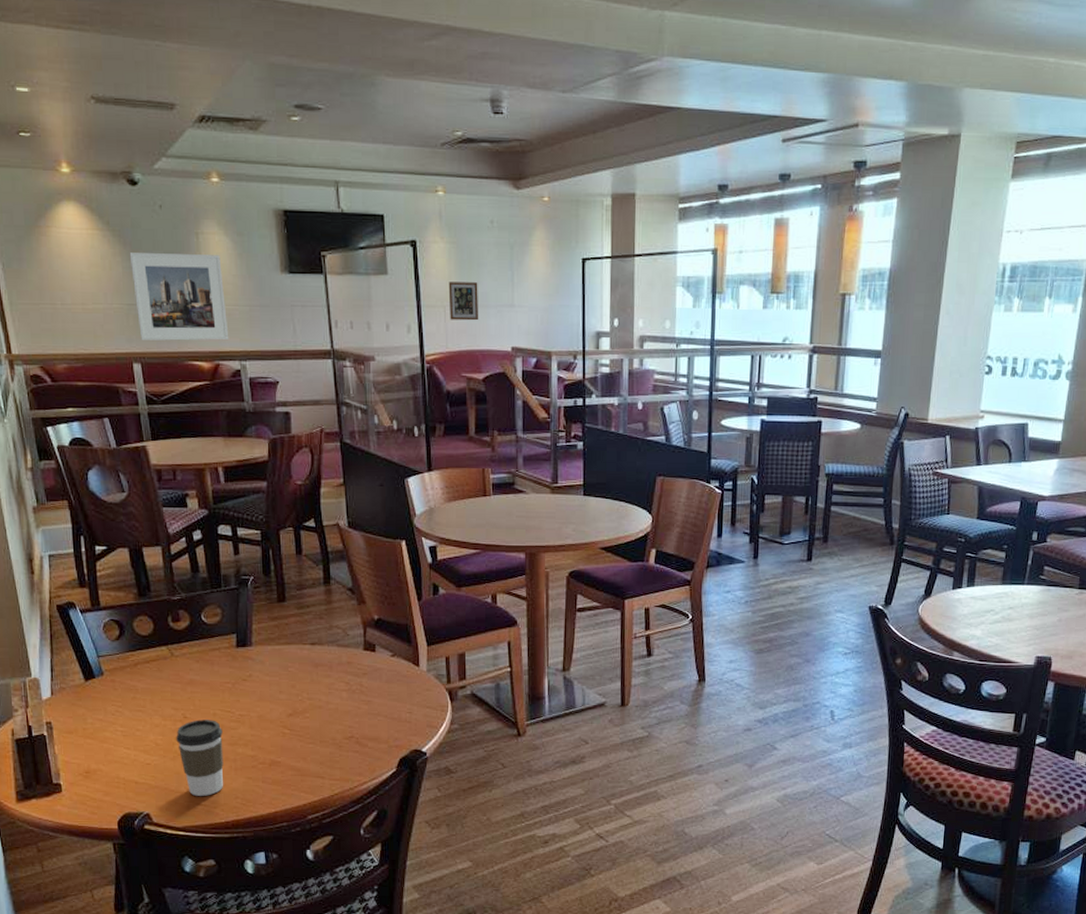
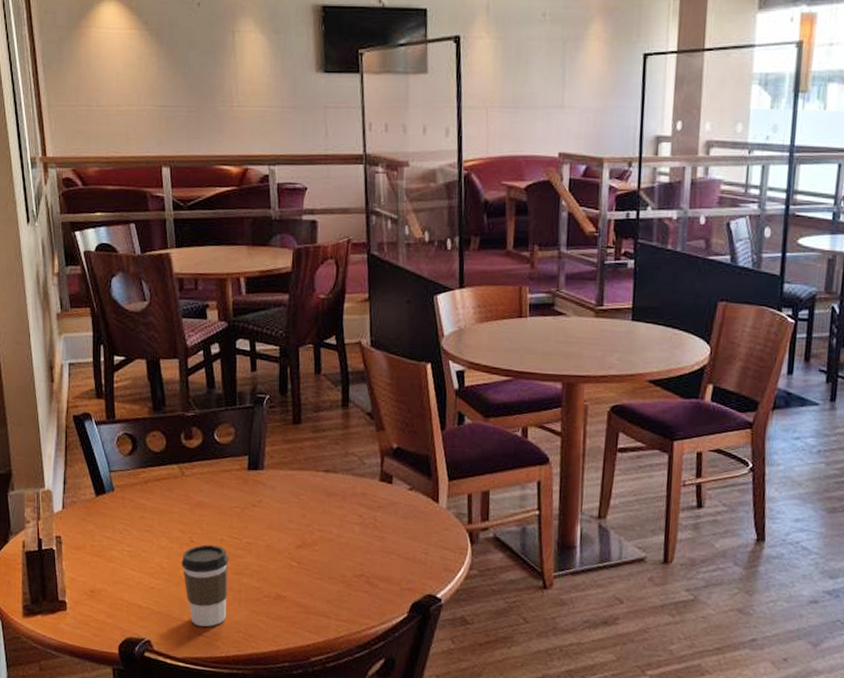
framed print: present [129,253,229,341] -> none [165,52,259,144]
picture frame: present [448,282,479,321] -> none [492,80,525,124]

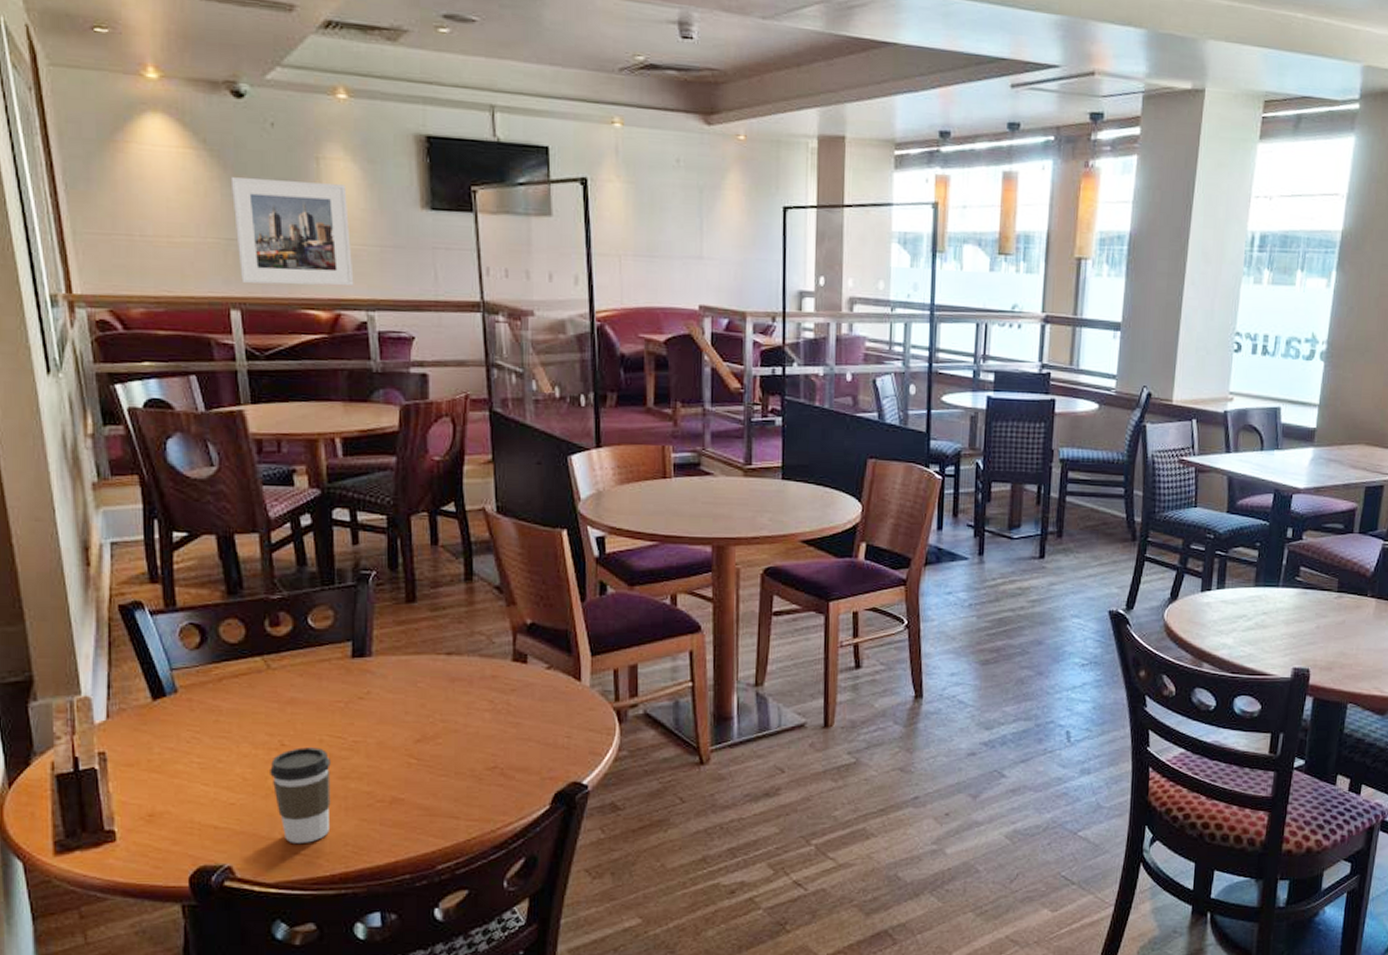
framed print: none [165,52,259,144] -> present [230,177,354,287]

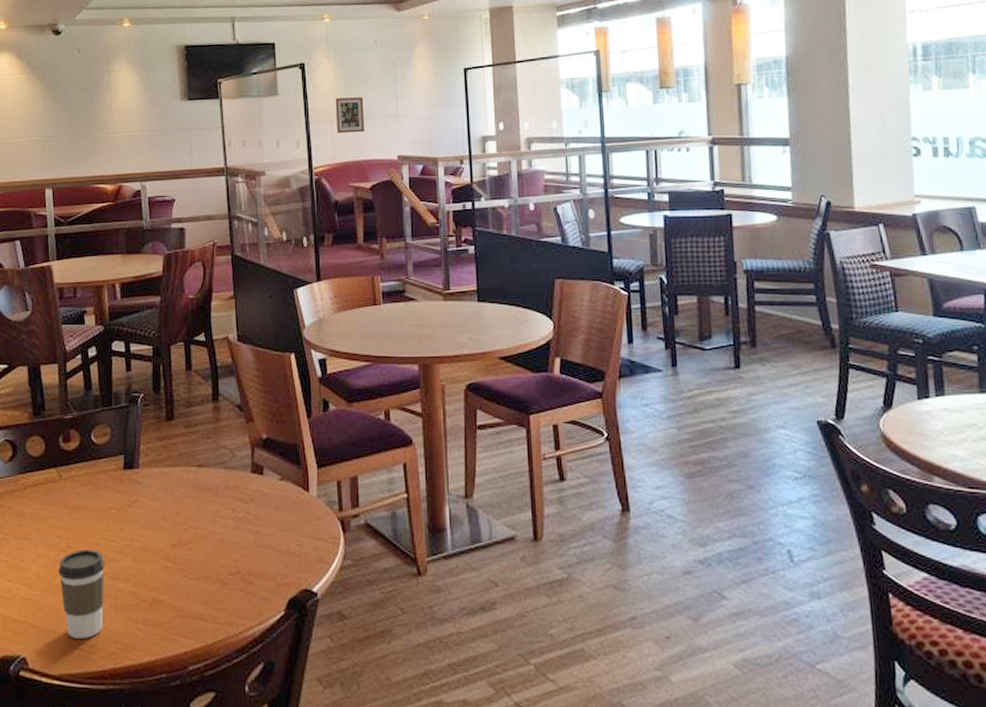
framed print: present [230,177,354,287] -> none [49,88,132,167]
picture frame: none [625,227,661,274] -> present [335,97,365,133]

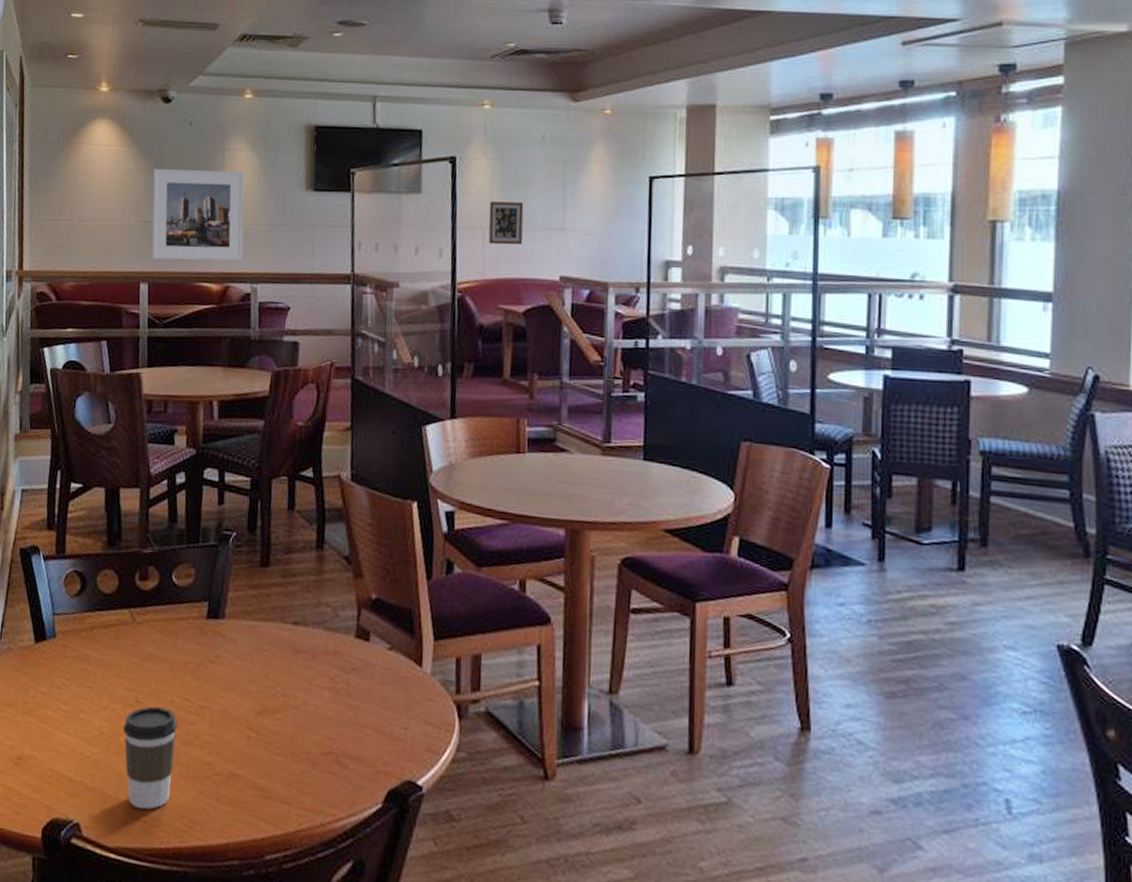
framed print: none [49,88,132,167] -> present [151,169,245,261]

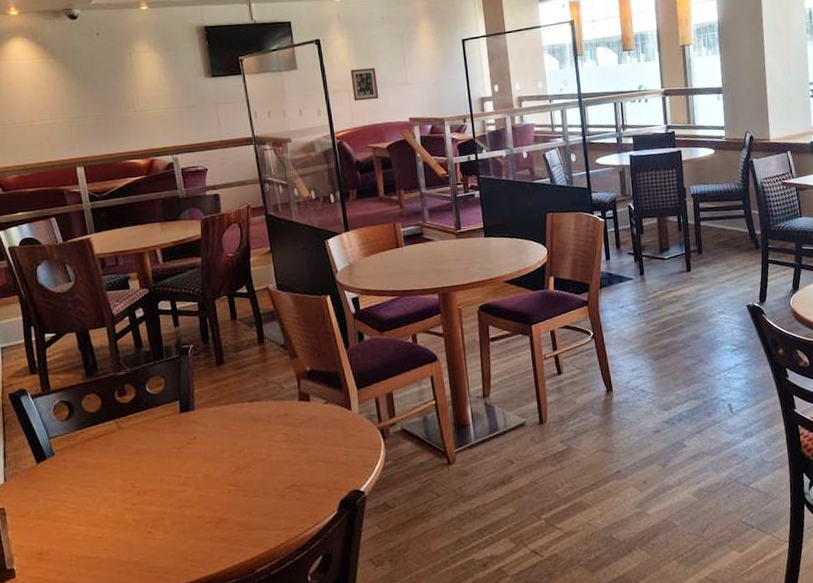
coffee cup: present [123,706,178,810] -> none [126,485,173,564]
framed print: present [151,169,245,261] -> none [71,68,162,147]

